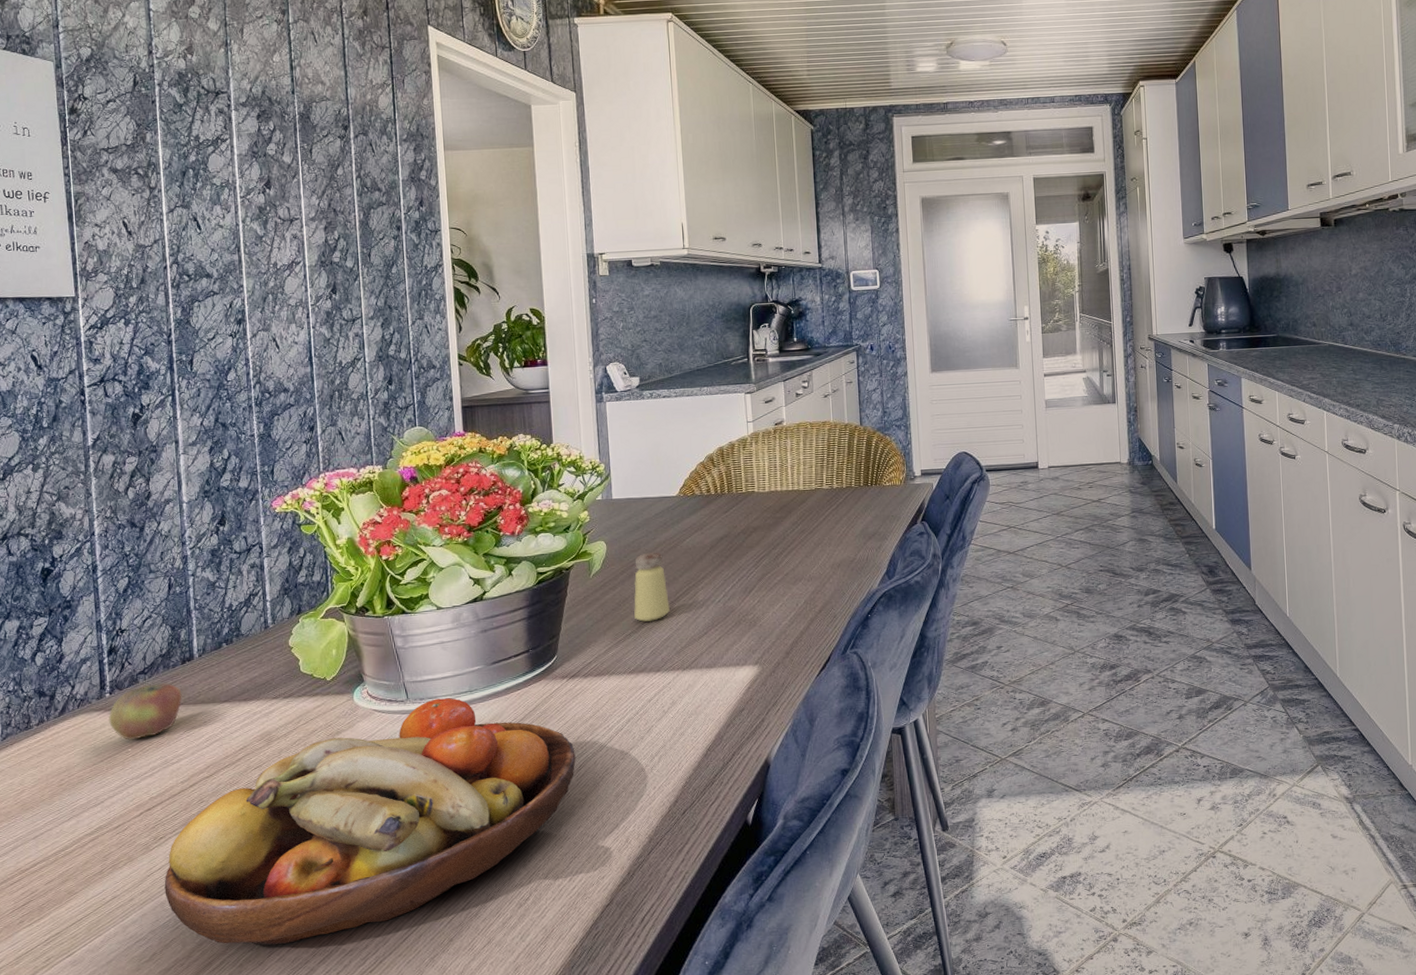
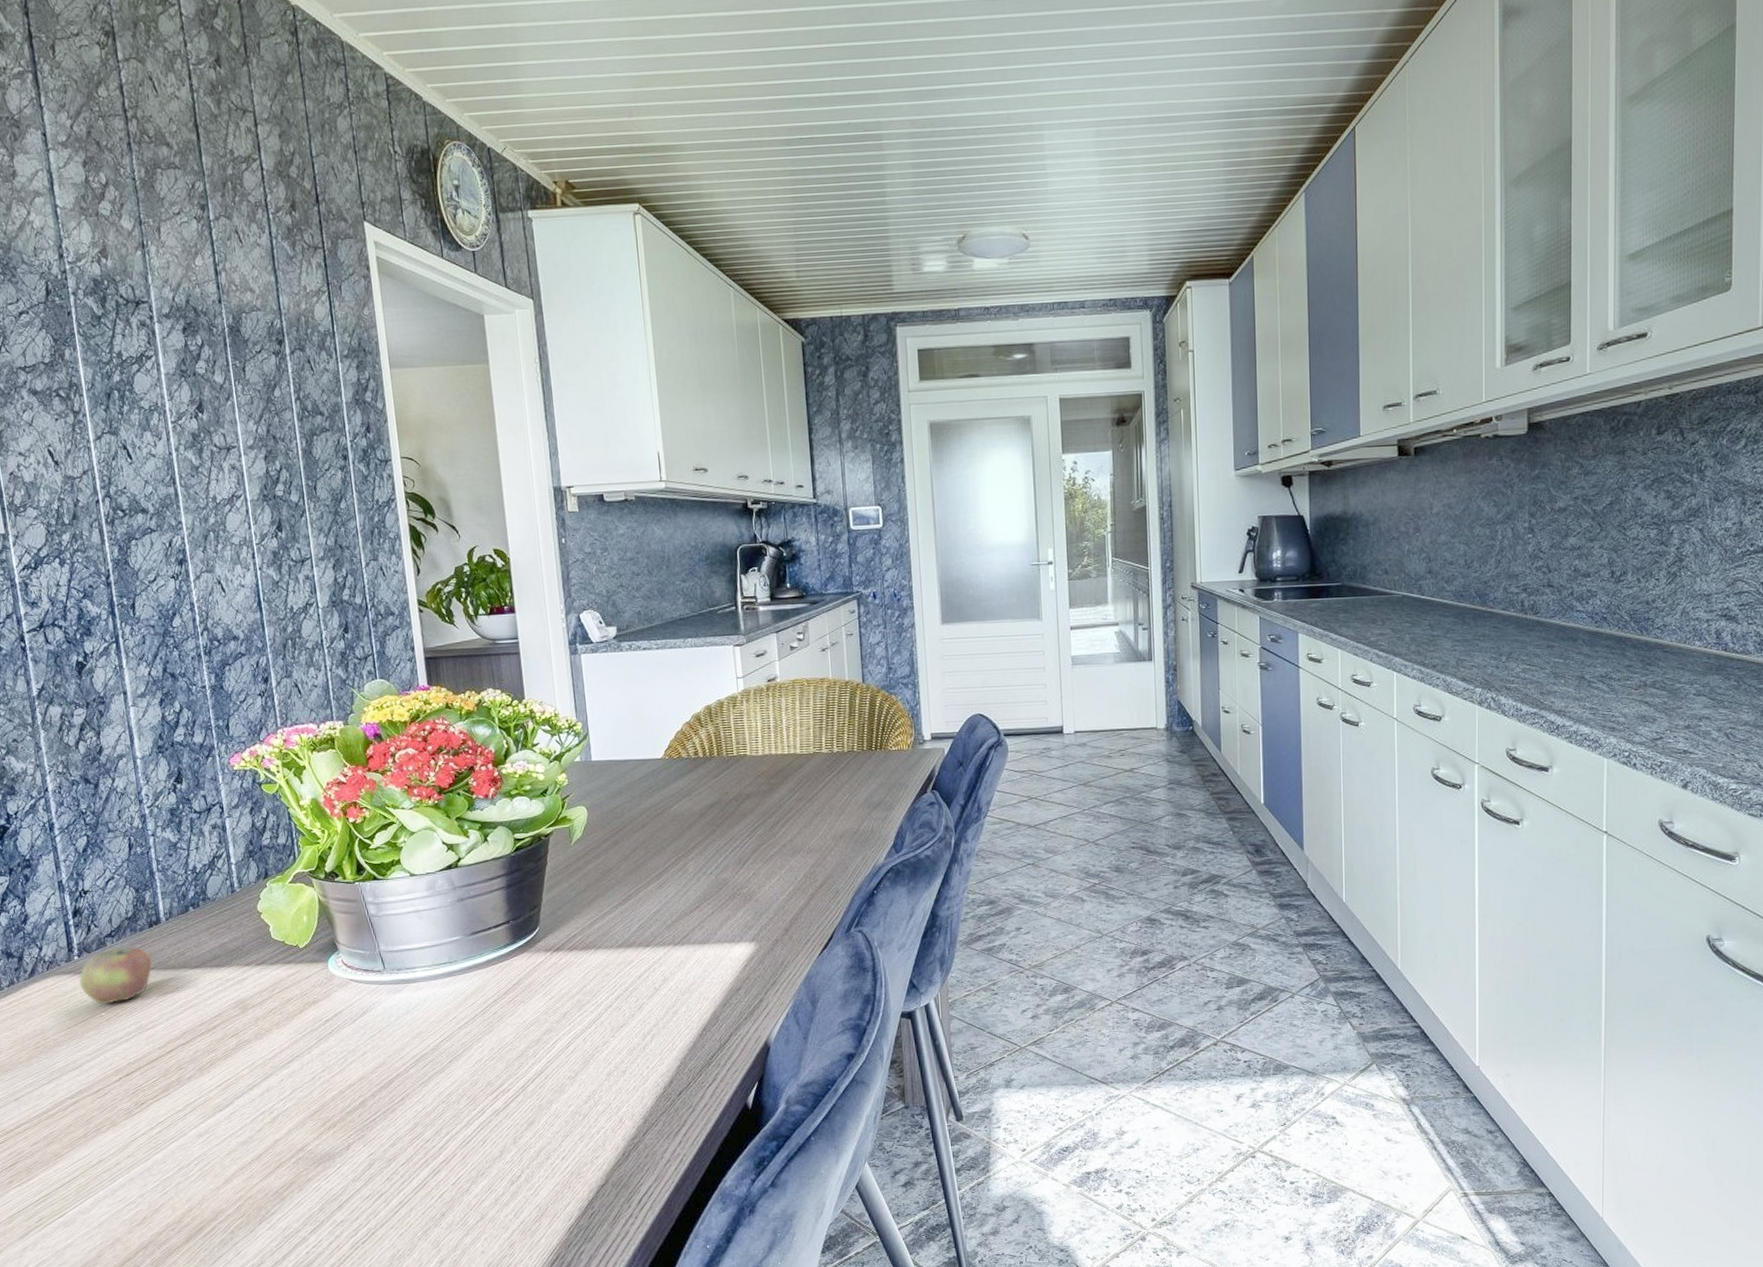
fruit bowl: present [164,698,576,946] -> none [149,969,564,1214]
saltshaker: present [633,552,671,622] -> none [618,819,659,894]

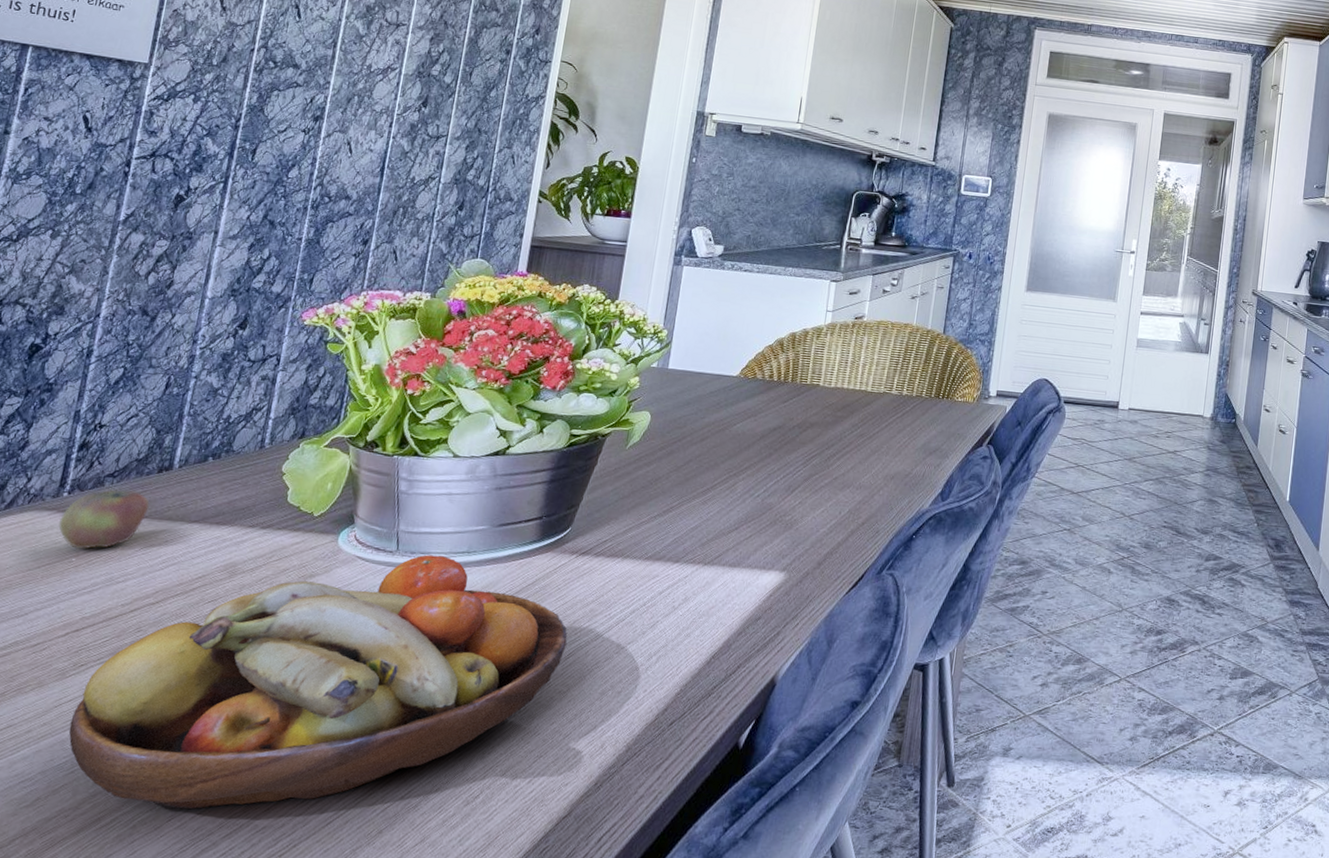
fruit bowl: none [149,969,564,1214] -> present [69,555,568,809]

